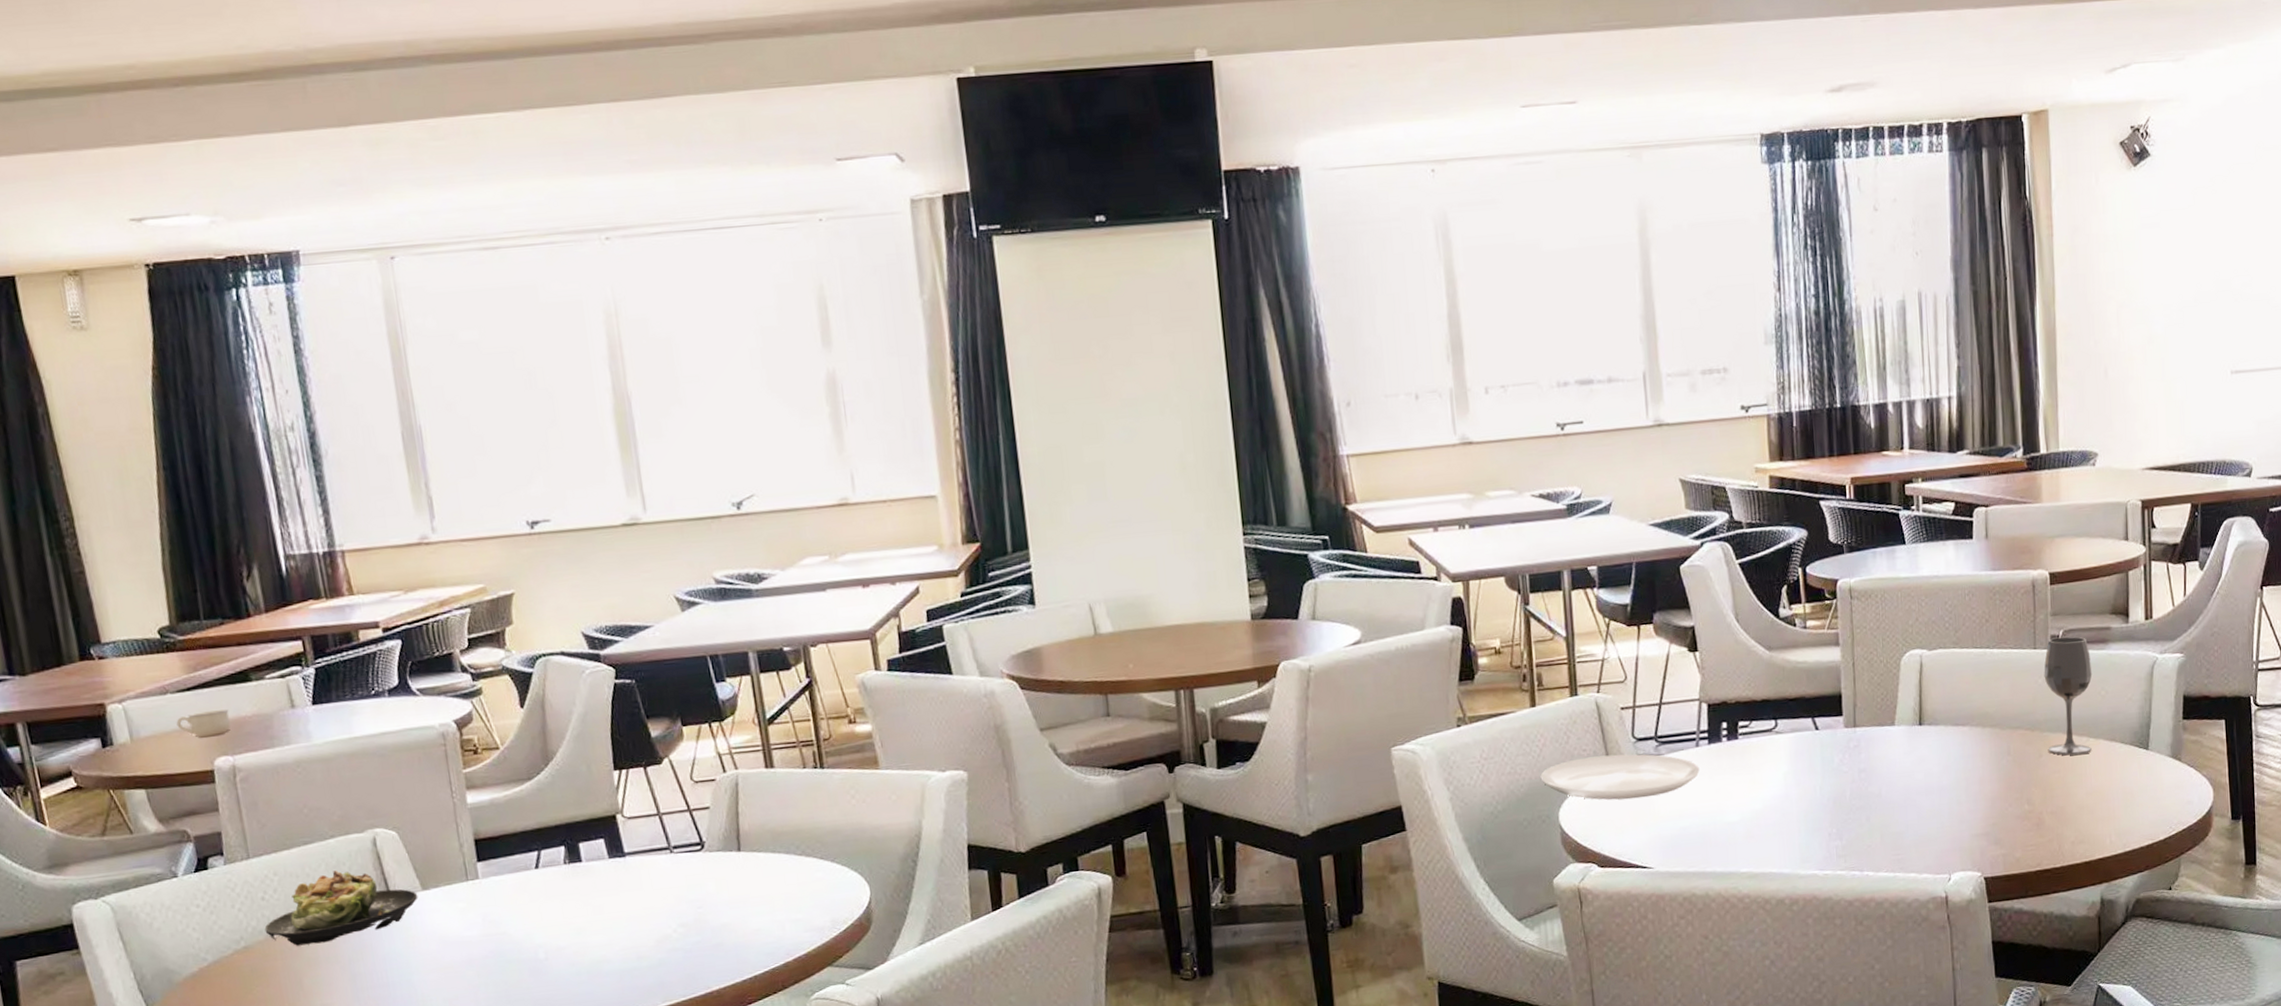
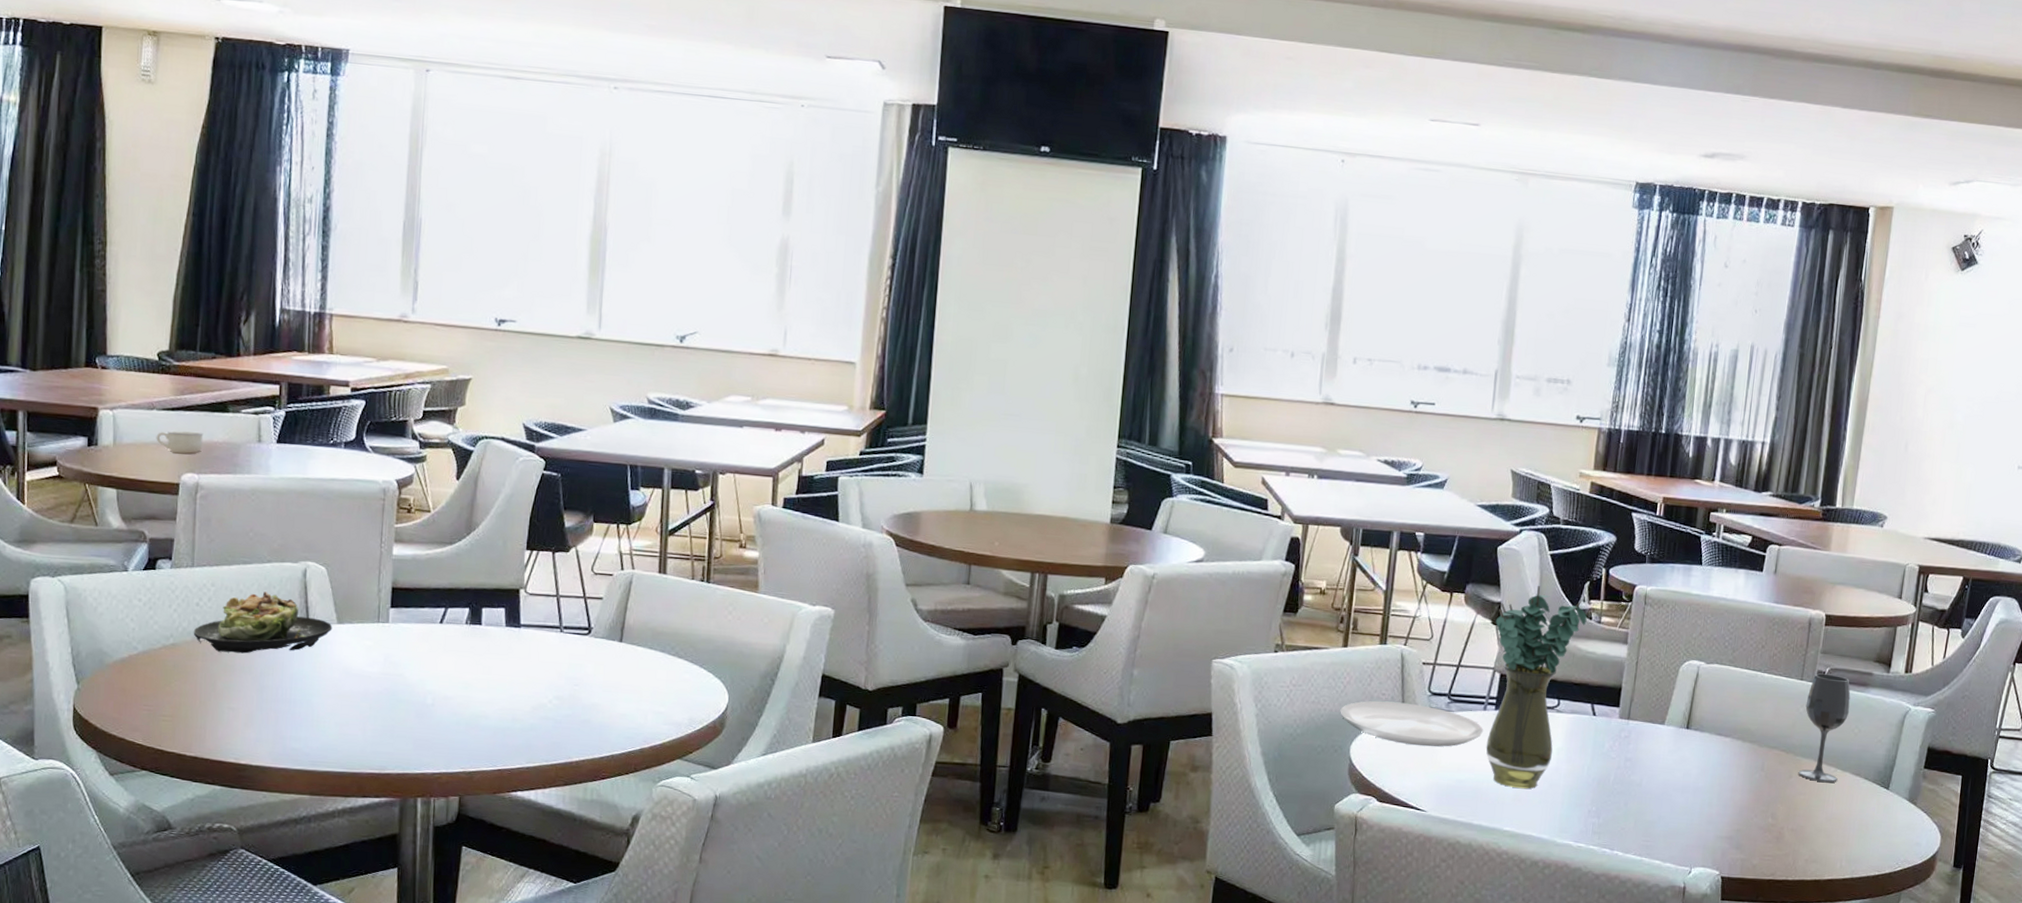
vase: none [1692,600,1791,825] -> present [1486,586,1587,789]

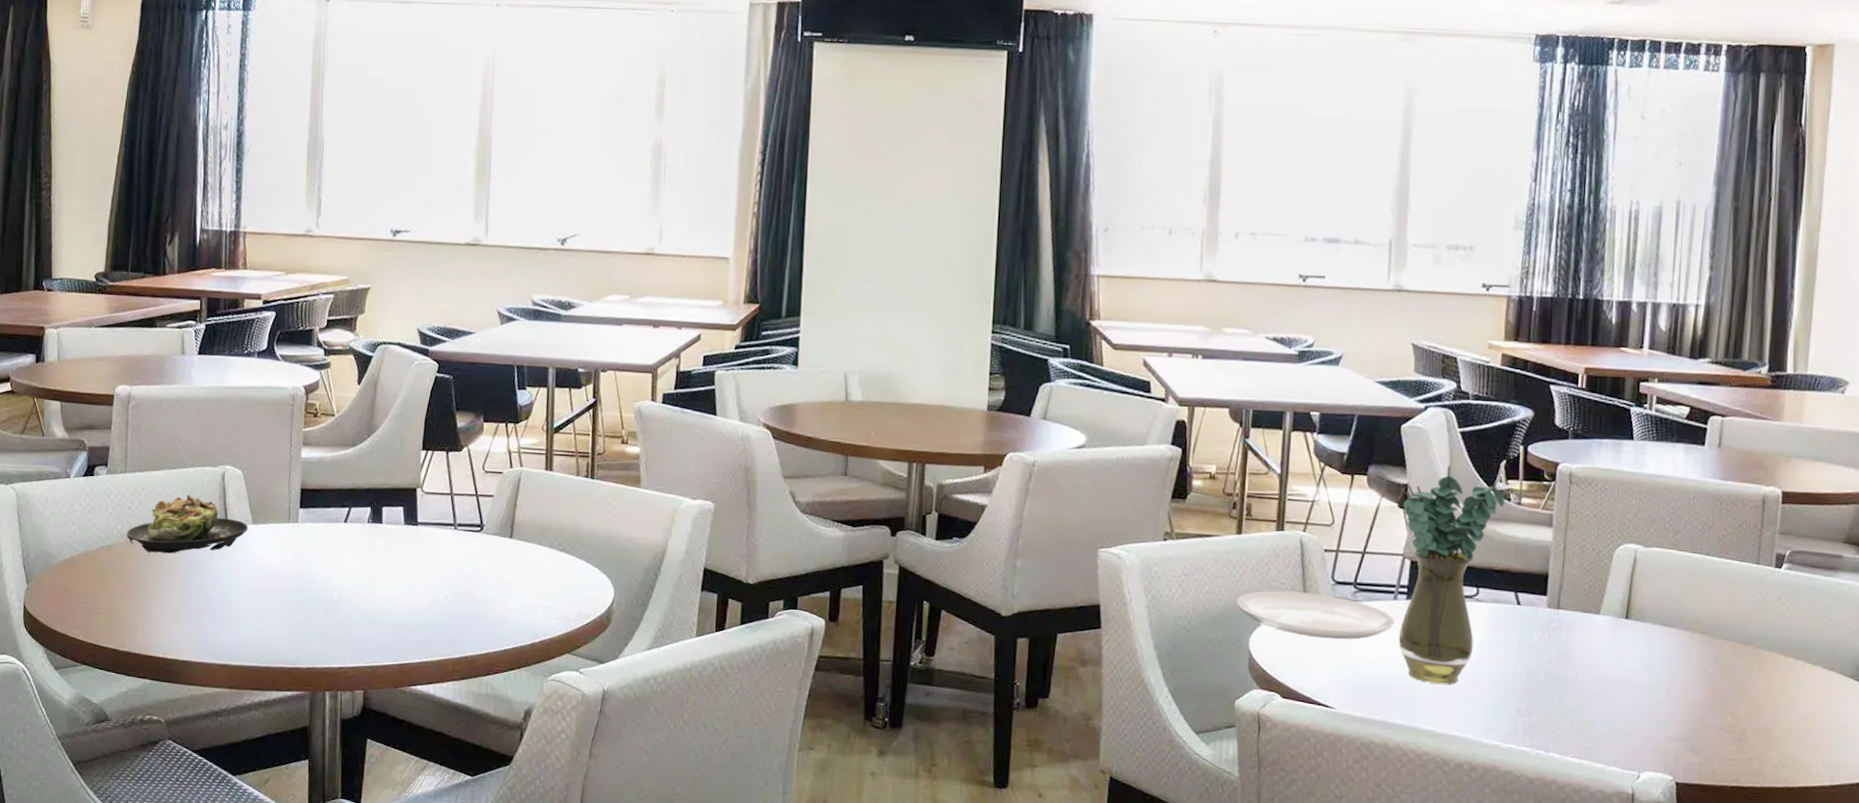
cup: present [156,431,204,455] -> none [94,346,135,369]
wine glass: present [1798,673,1851,783] -> none [1759,556,1818,679]

